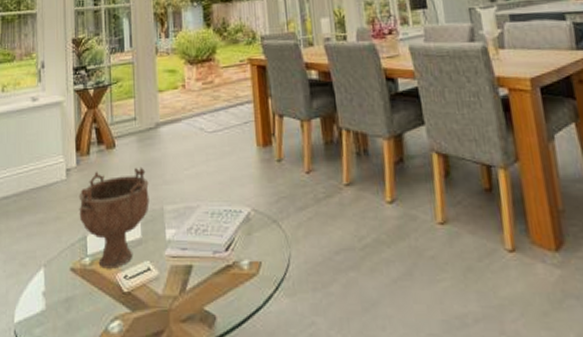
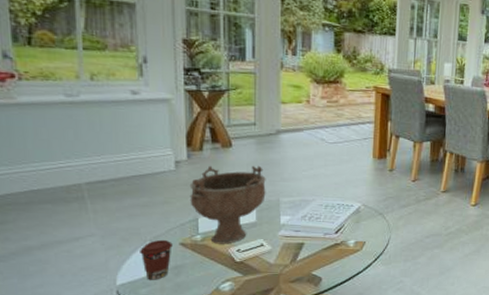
coffee cup: none [35,264,64,317] -> present [140,239,173,280]

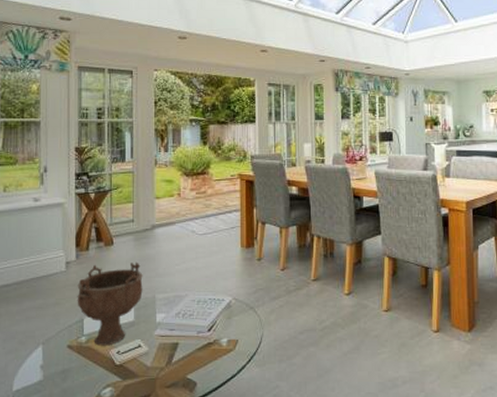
coffee cup: present [140,239,173,280] -> none [34,342,61,386]

